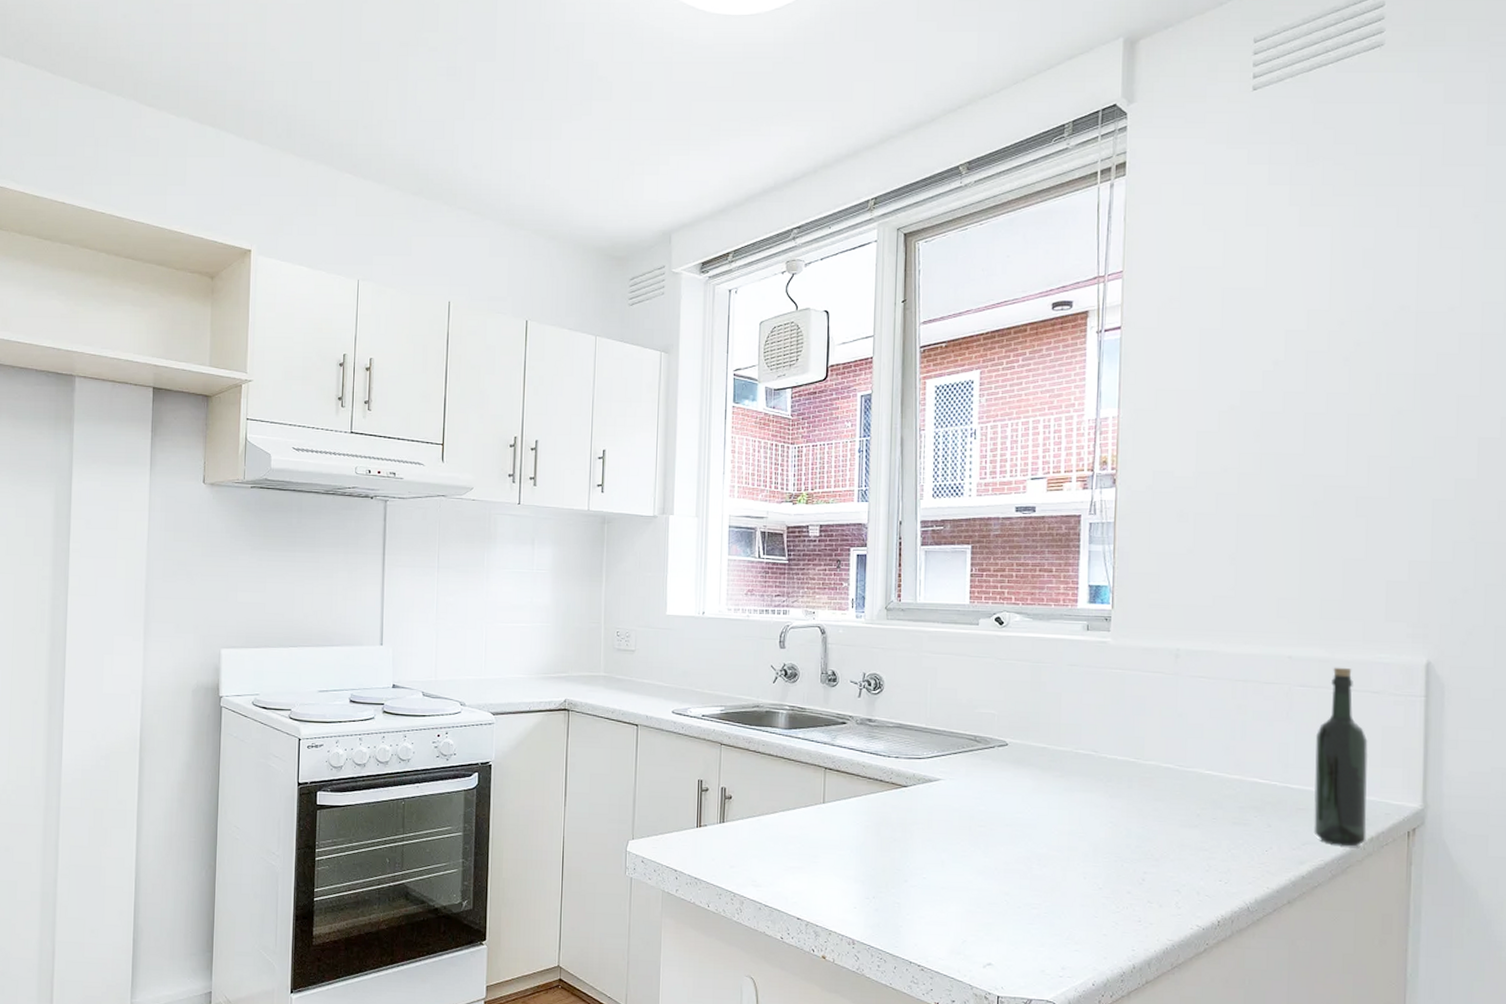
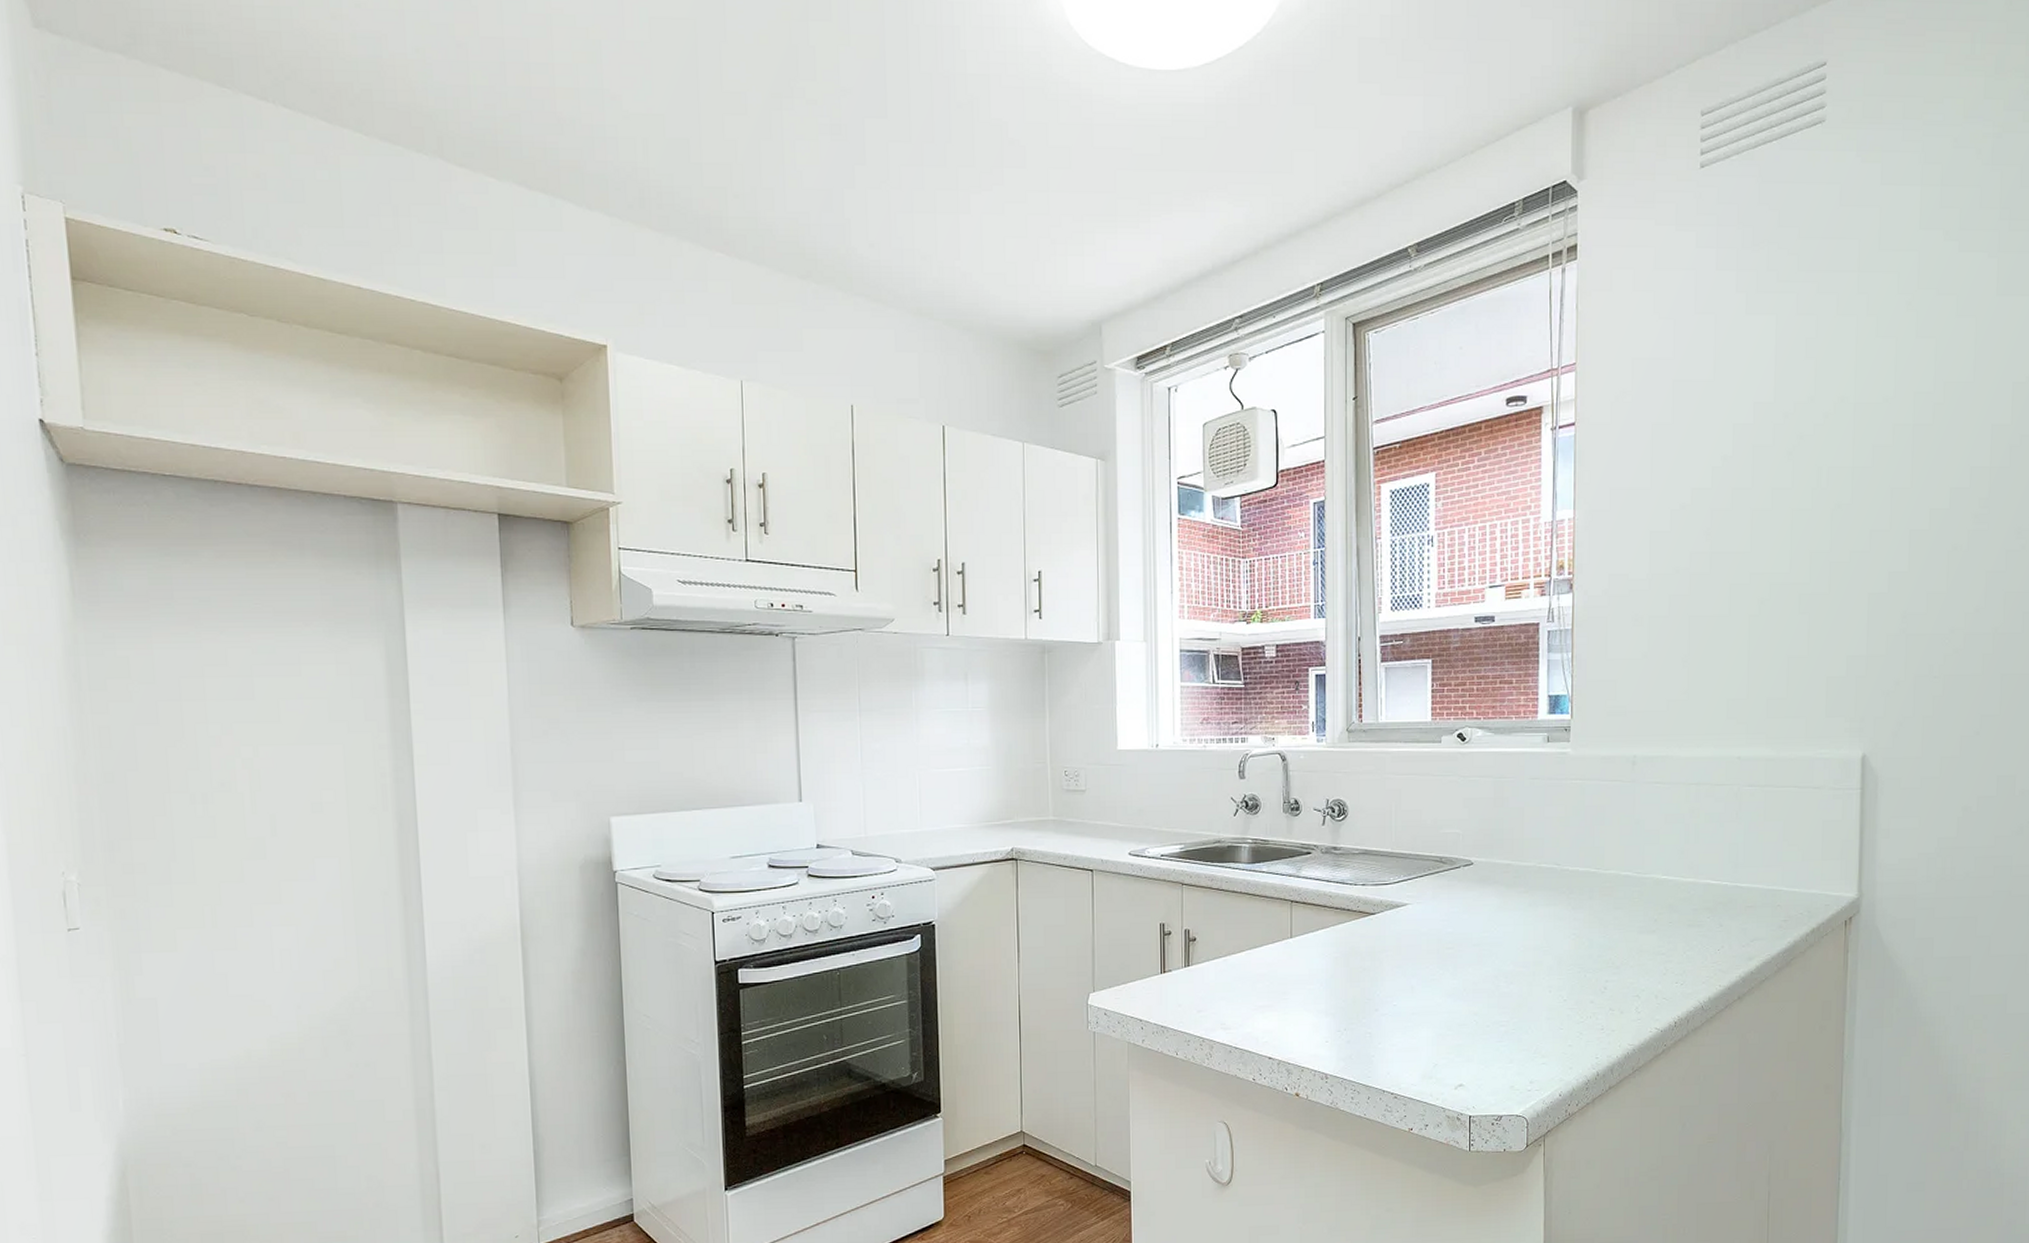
wine bottle: present [1313,667,1369,846] -> none [1761,765,1811,939]

